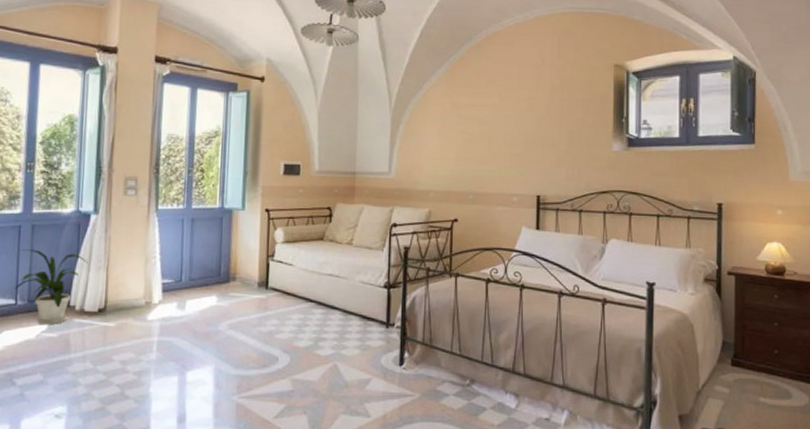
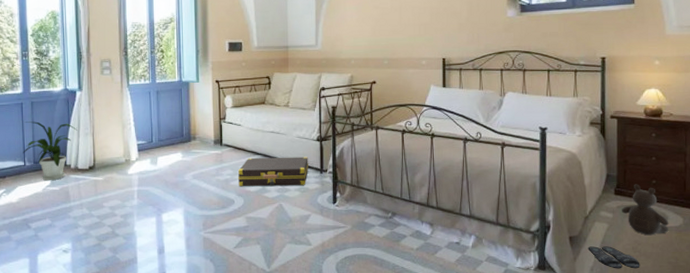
suitcase: none [284,305,372,342] -> present [237,157,308,186]
teddy bear: none [738,354,793,417] -> present [621,184,669,236]

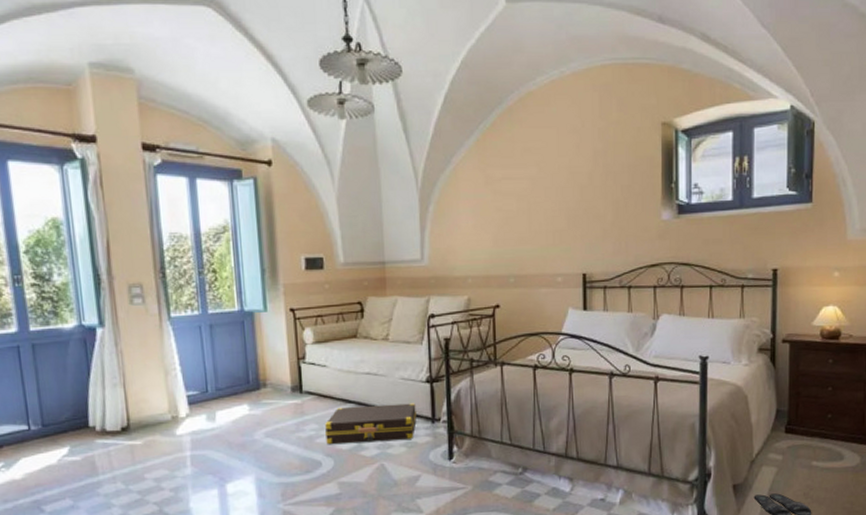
house plant: present [23,121,77,181] -> none [24,370,101,449]
teddy bear: present [621,184,669,236] -> none [792,419,845,479]

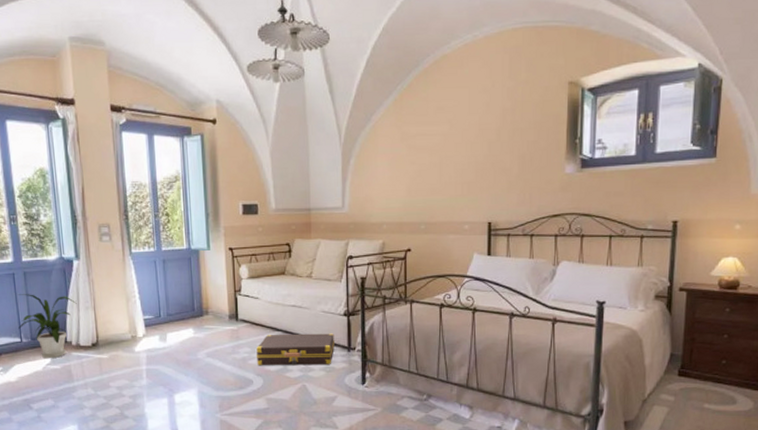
house plant: none [24,370,101,449] -> present [17,294,77,359]

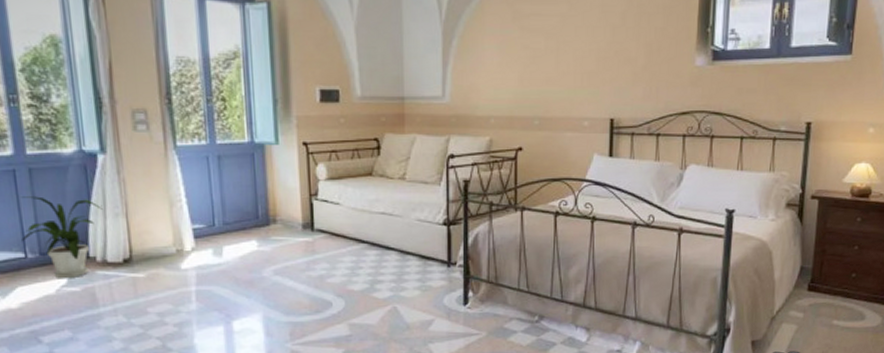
suitcase: present [256,333,335,365] -> none [336,245,432,284]

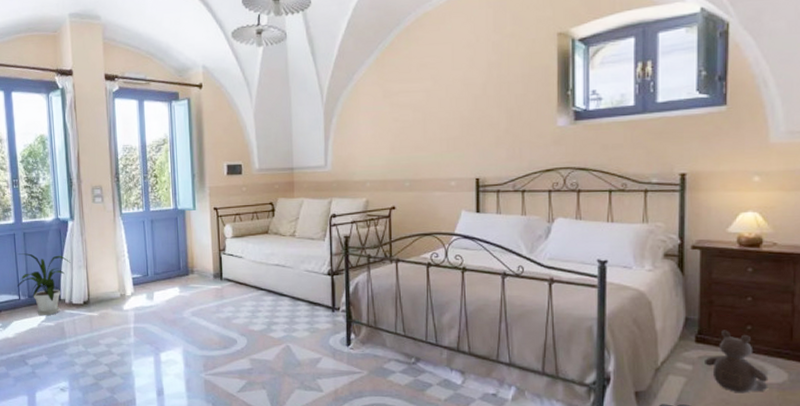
teddy bear: none [813,278,866,338] -> present [703,330,769,394]

